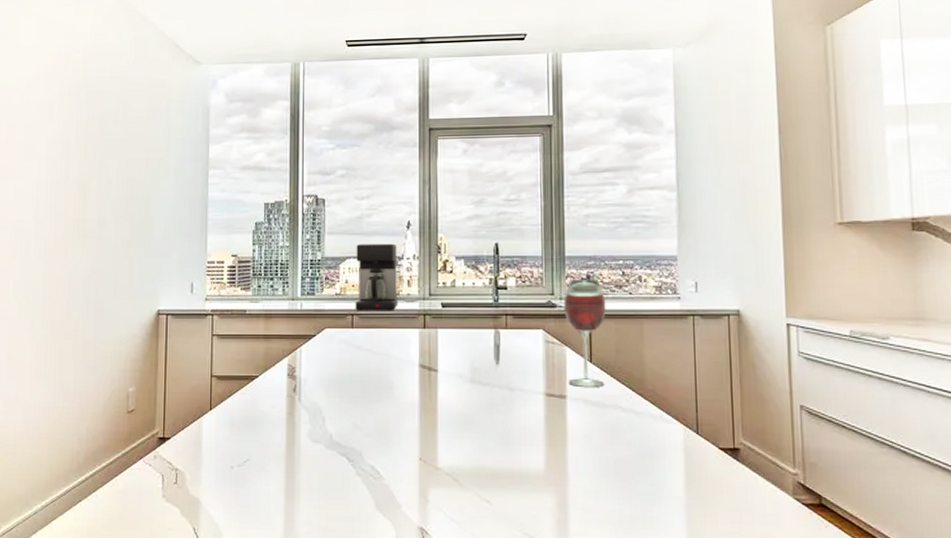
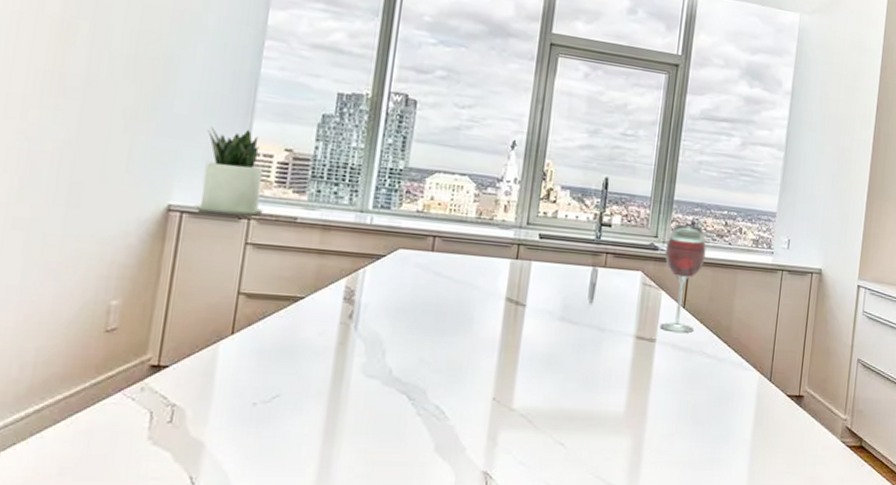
planter: none [174,243,222,313] -> present [194,126,264,217]
coffee maker: present [355,243,398,311] -> none [438,157,497,237]

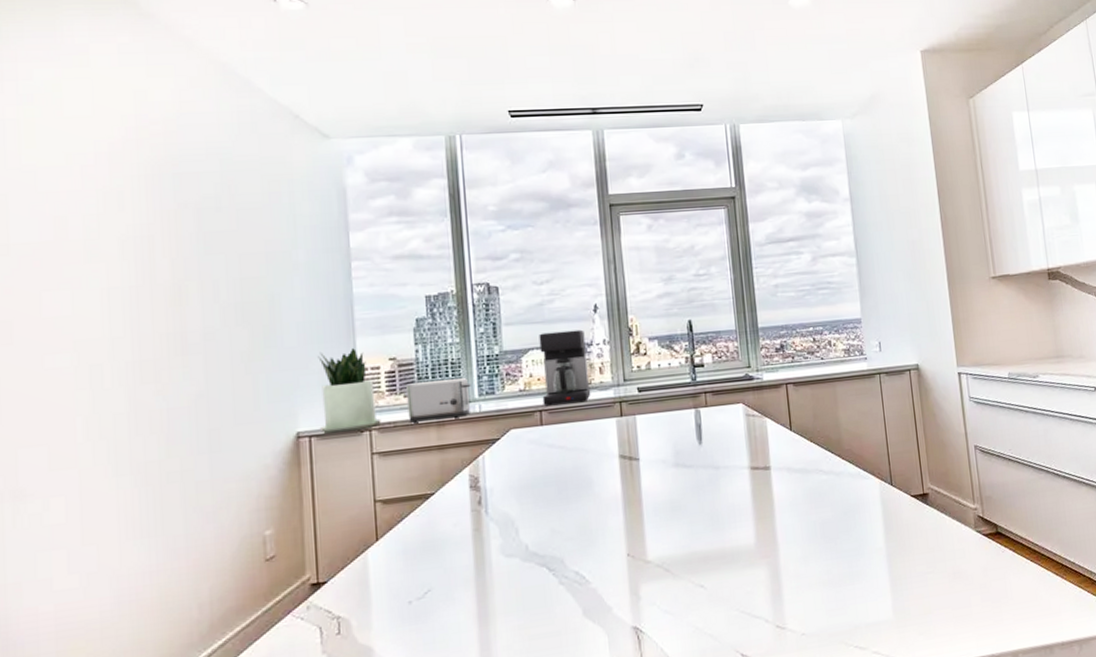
toaster: none [293,179,367,226] -> present [406,377,471,423]
coffee maker: none [438,157,497,237] -> present [539,329,591,406]
wineglass: present [659,224,707,333] -> none [760,348,805,456]

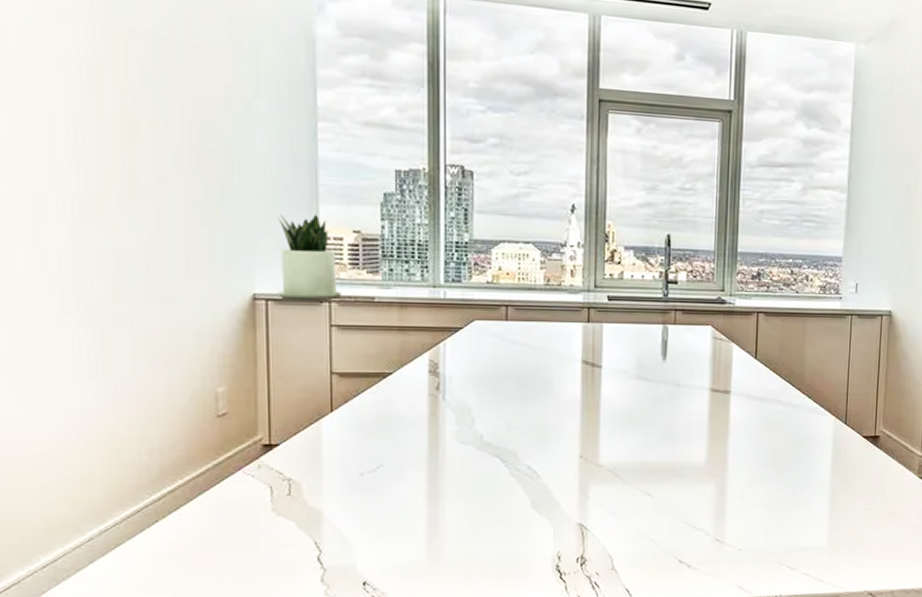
toaster: present [406,377,471,423] -> none [370,259,437,301]
coffee maker: present [539,329,591,406] -> none [510,226,560,303]

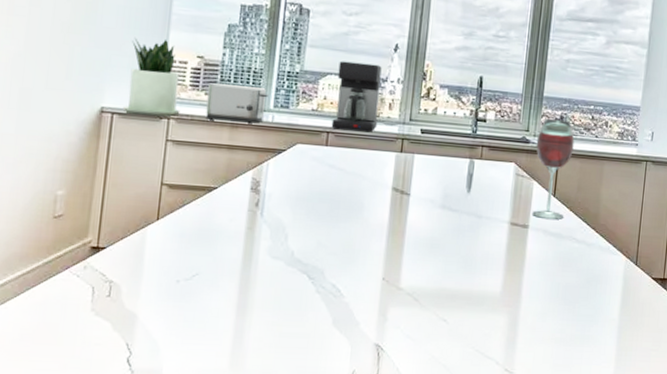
toaster: none [370,259,437,301] -> present [205,83,268,123]
coffee maker: none [510,226,560,303] -> present [331,61,382,132]
wineglass: none [733,277,774,382] -> present [532,119,575,220]

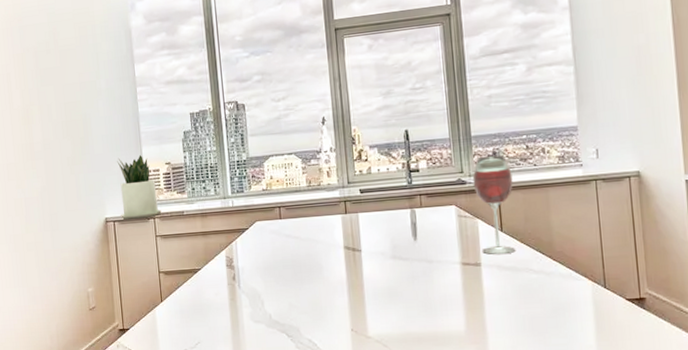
toaster: present [205,83,268,123] -> none [178,178,225,213]
coffee maker: present [331,61,382,132] -> none [277,139,320,203]

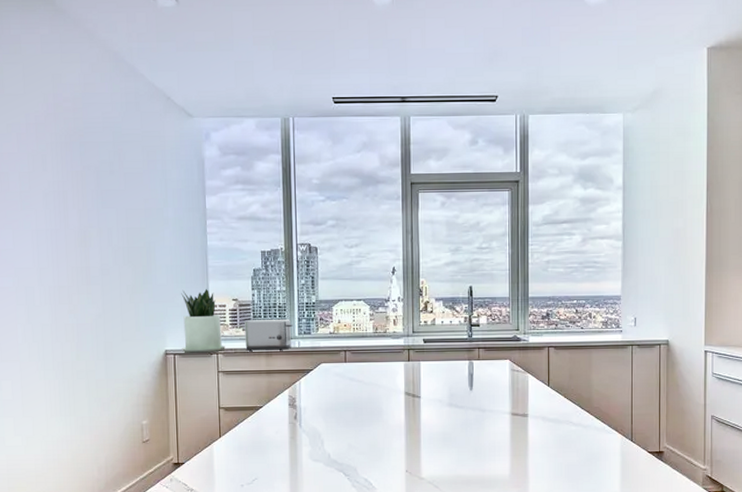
toaster: none [178,178,225,213] -> present [245,318,293,351]
wineglass: present [472,155,515,255] -> none [527,317,562,407]

